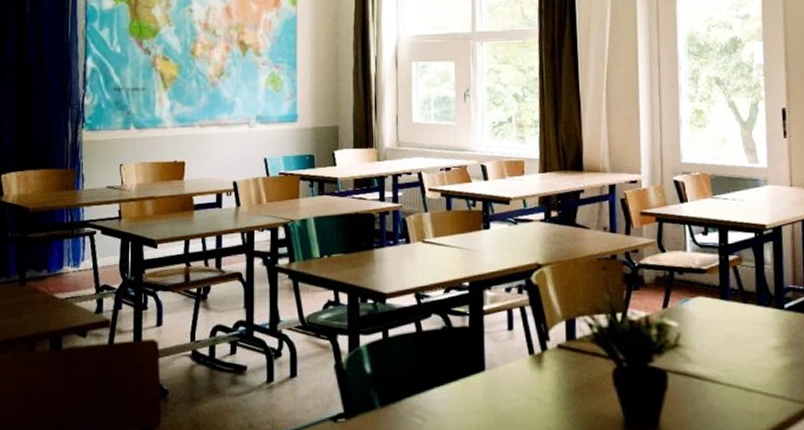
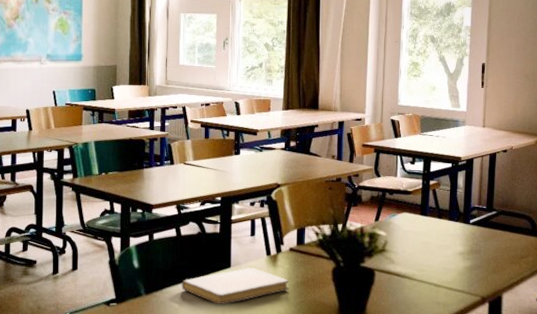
notebook: none [424,370,560,420] -> present [181,267,290,305]

